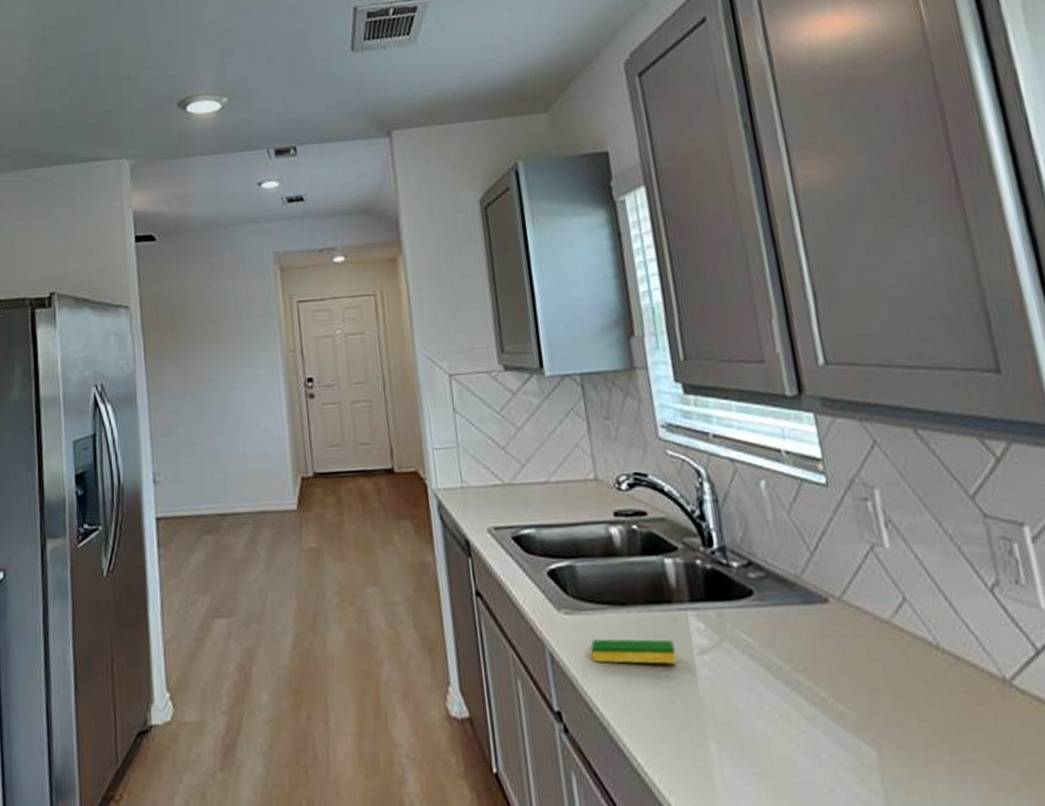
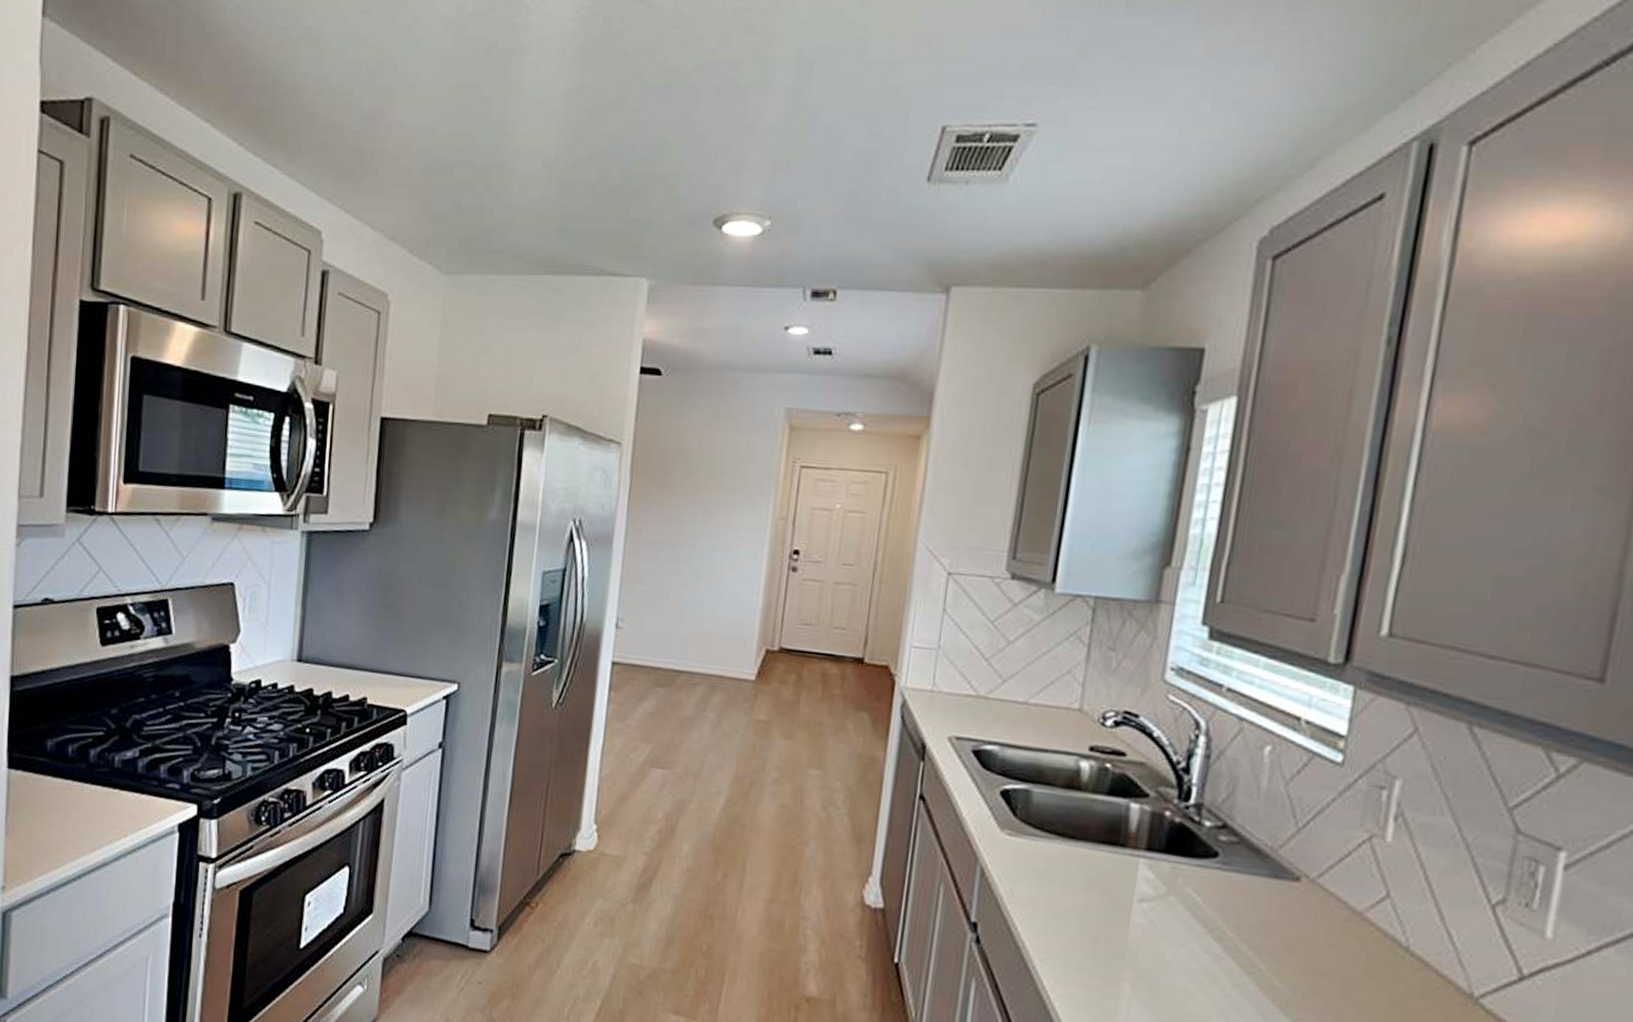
dish sponge: present [591,639,677,664] -> none [1024,864,1116,905]

